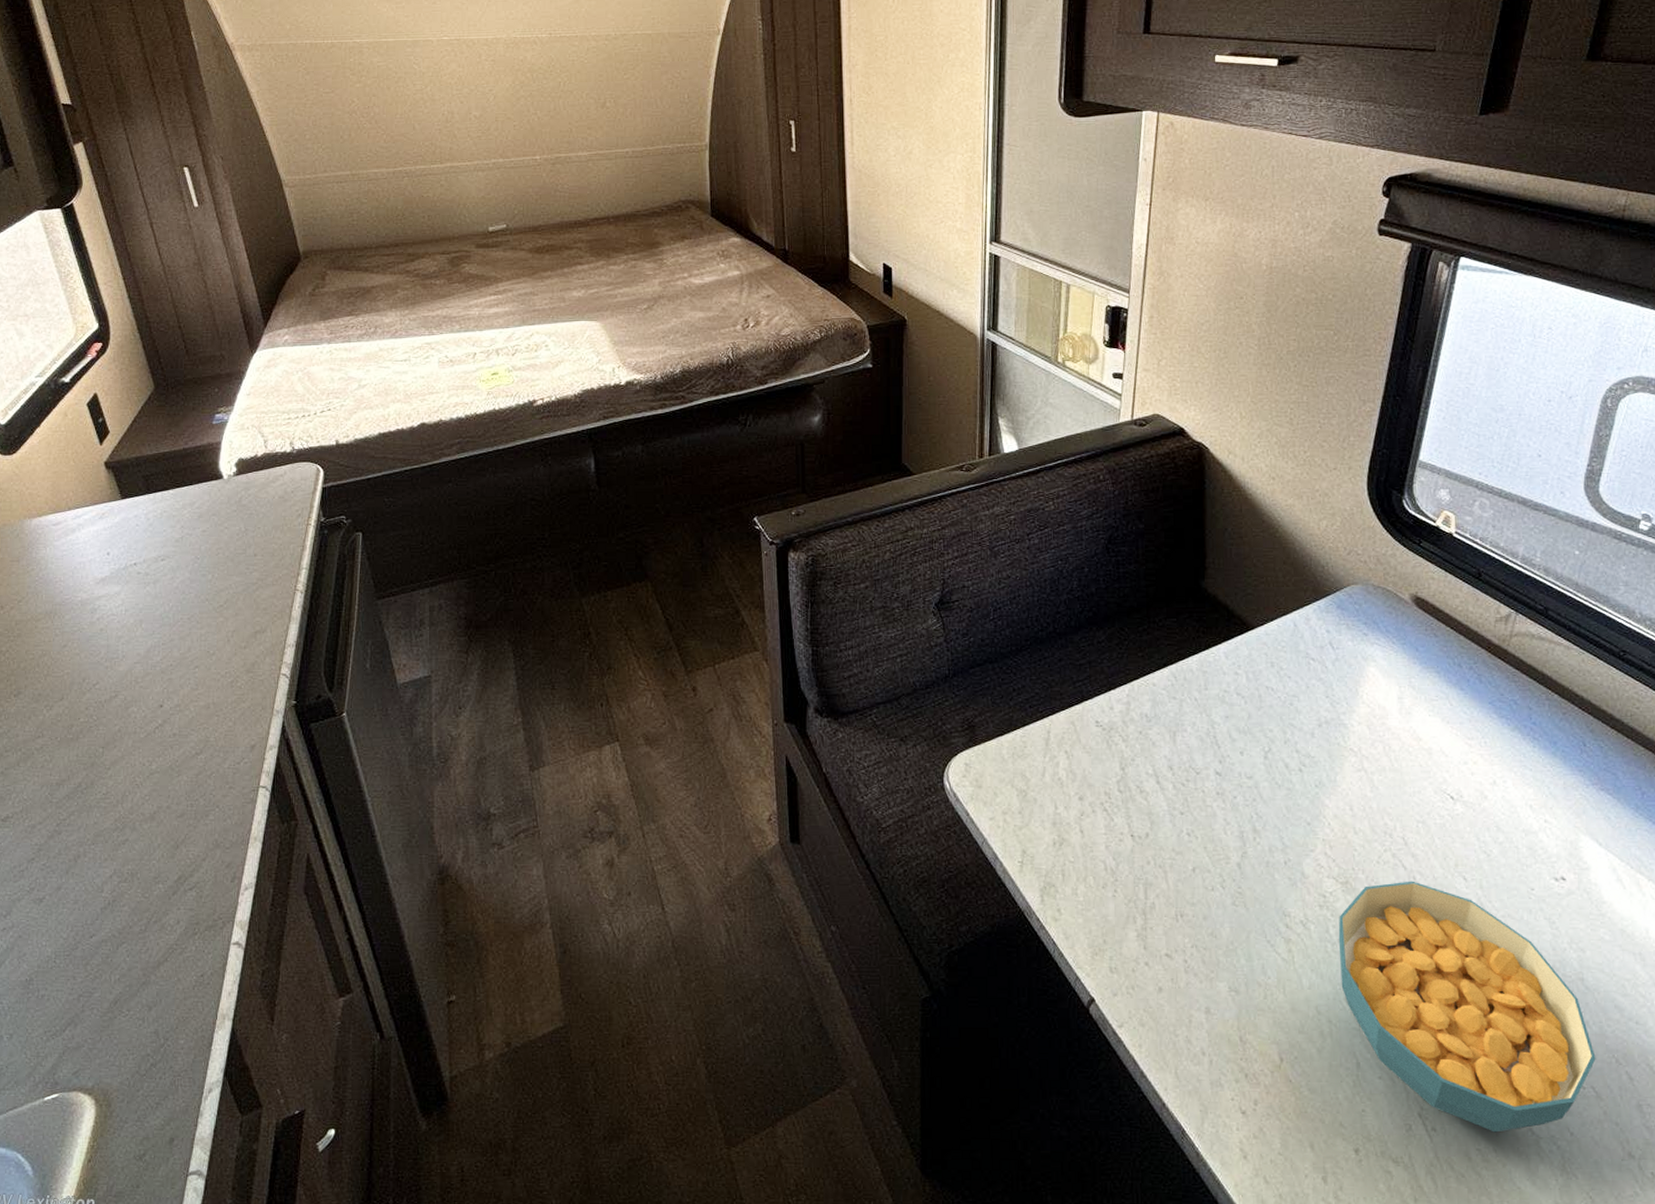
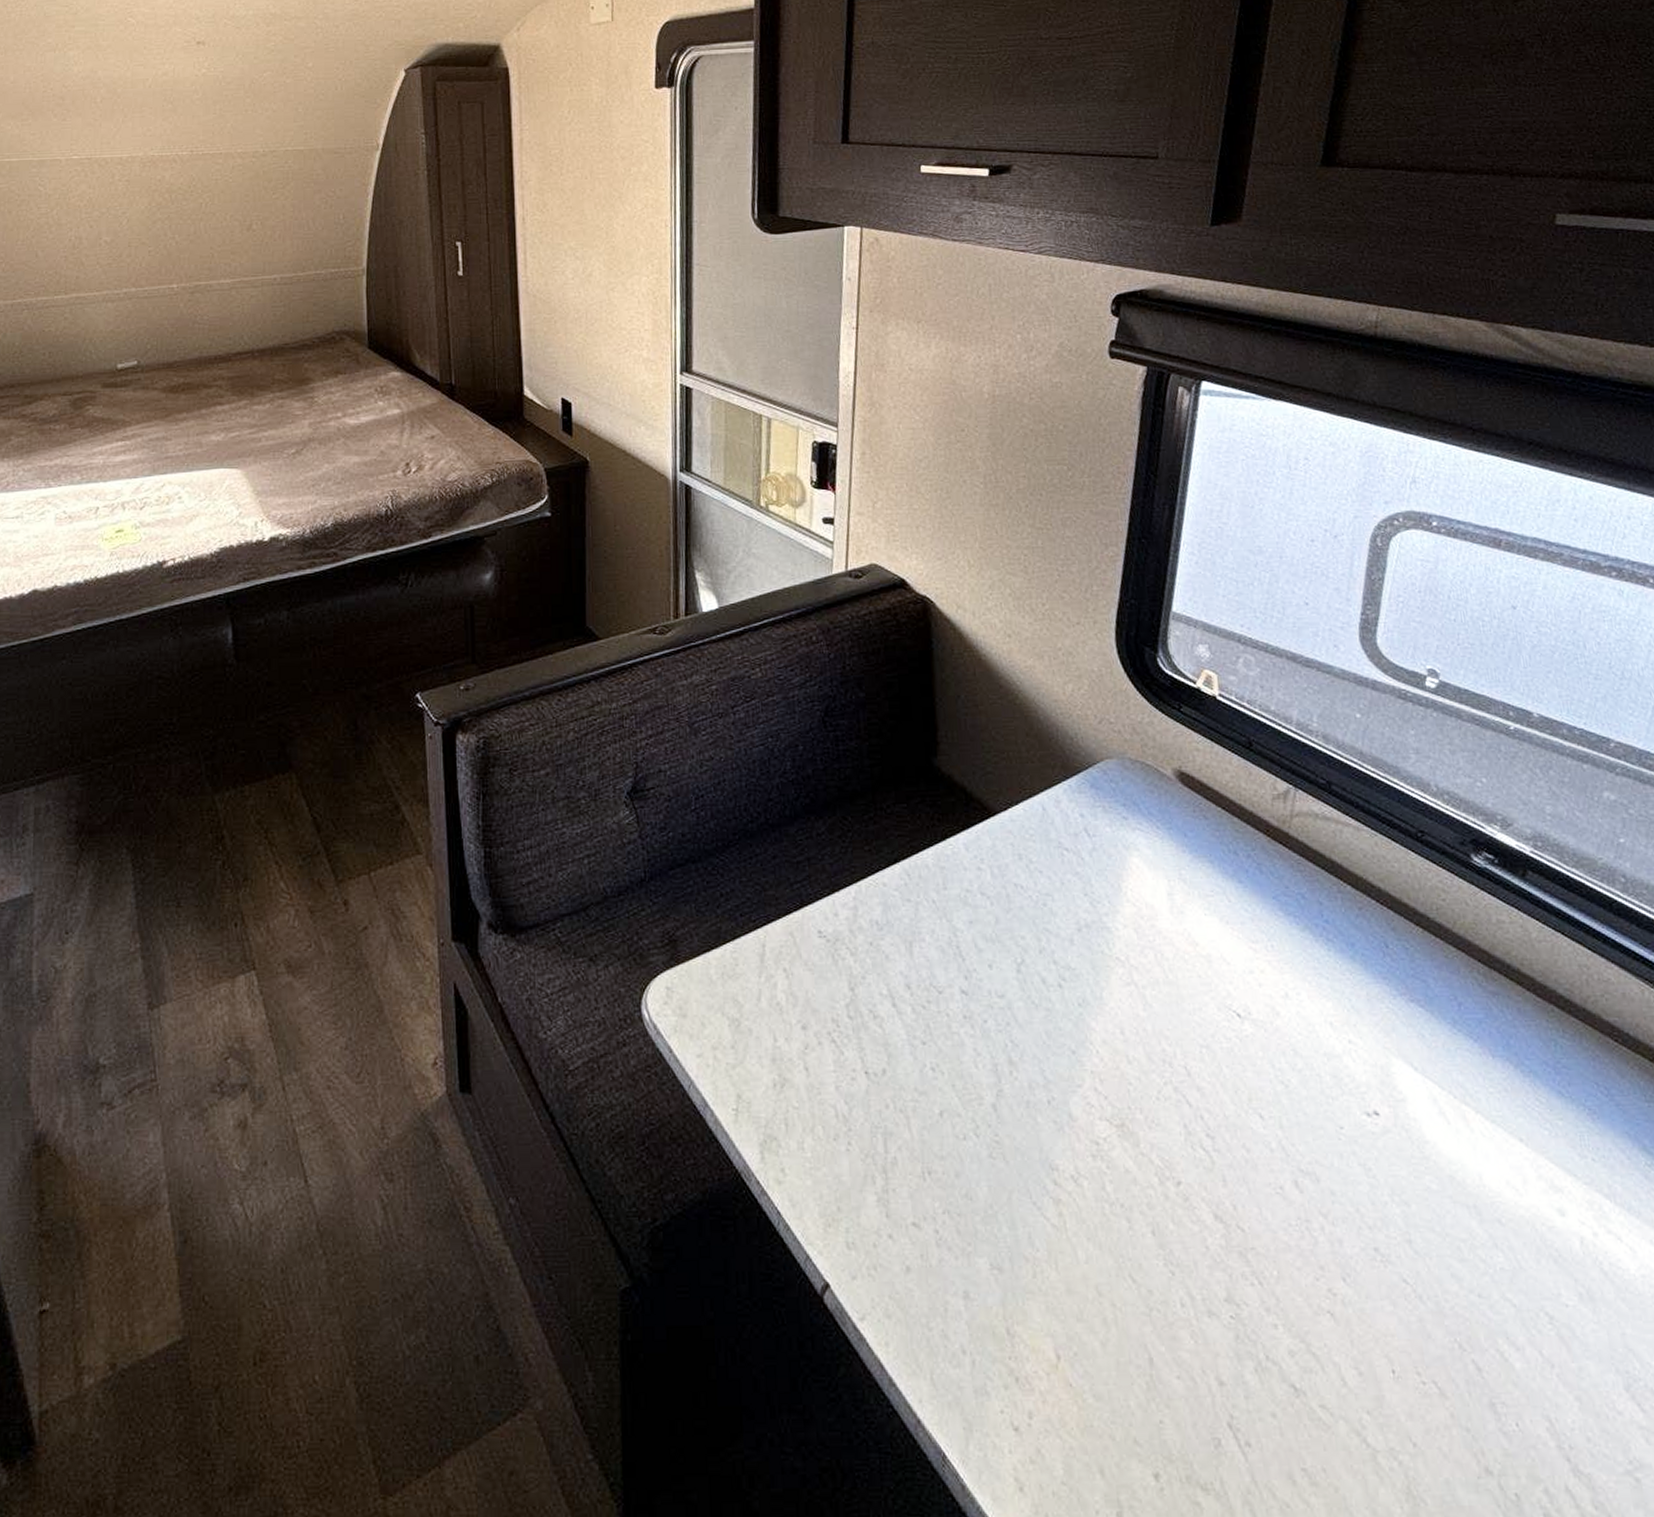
cereal bowl: present [1338,881,1596,1133] -> none [1116,1121,1435,1446]

